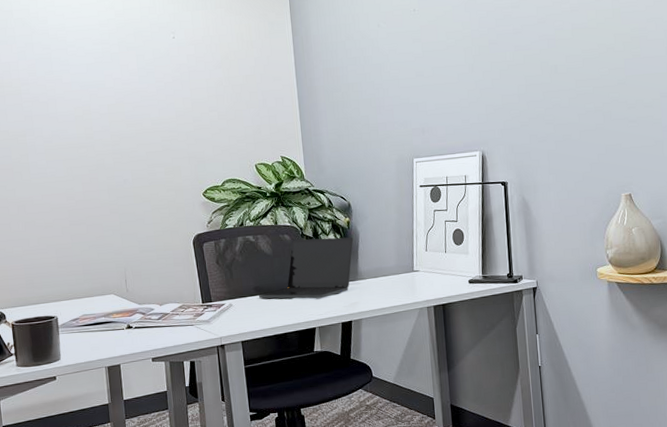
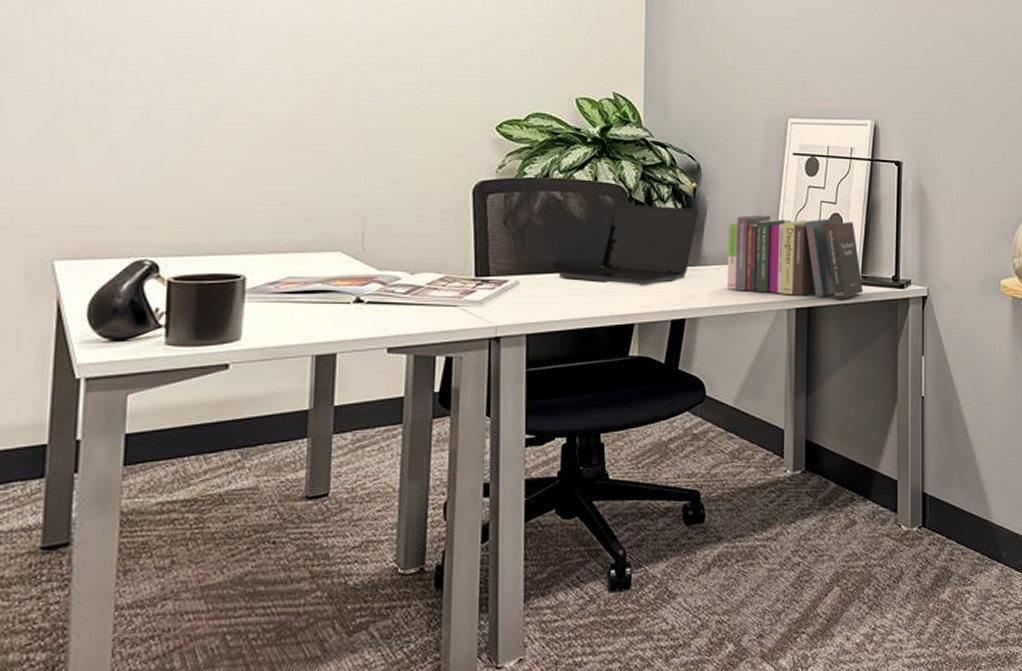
books: none [376,234,485,297] -> present [727,215,864,300]

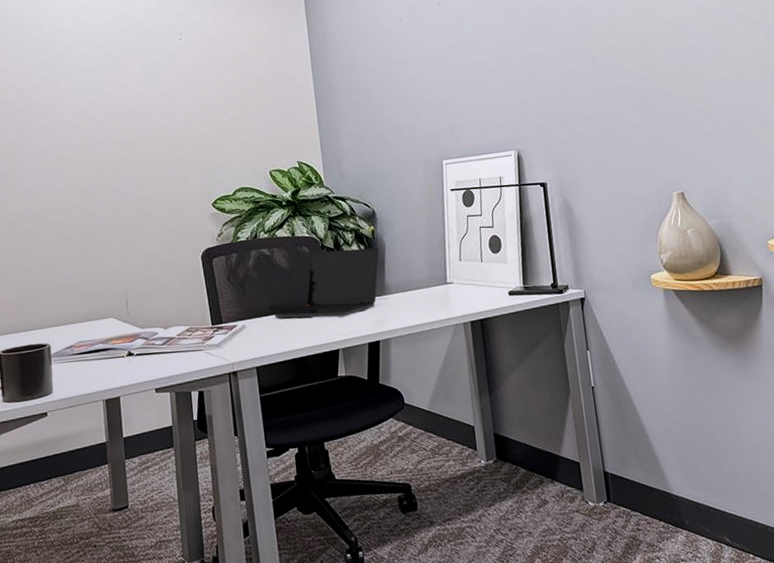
books: present [727,215,864,300] -> none [404,241,528,313]

